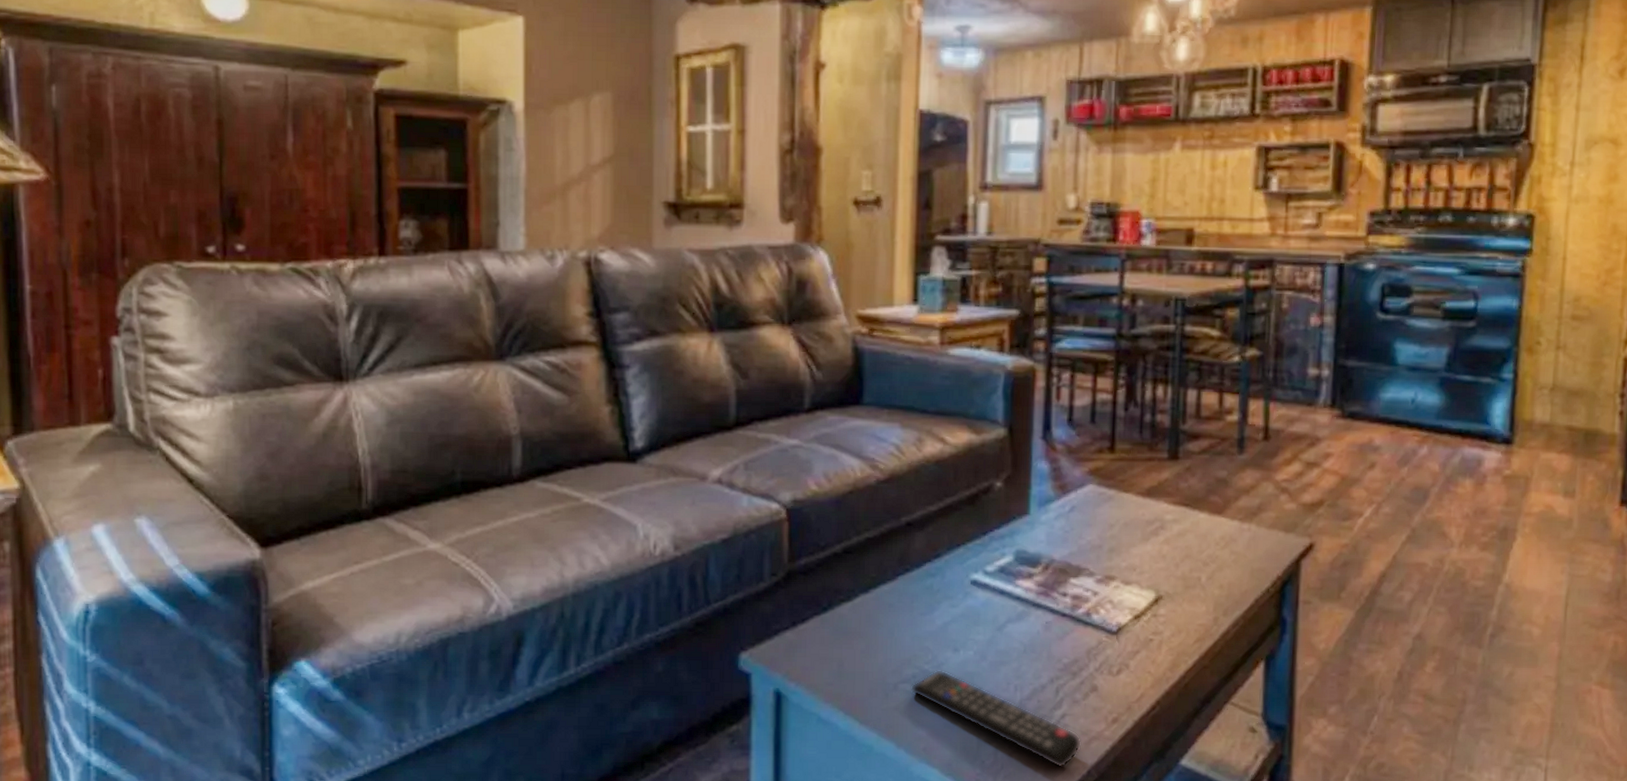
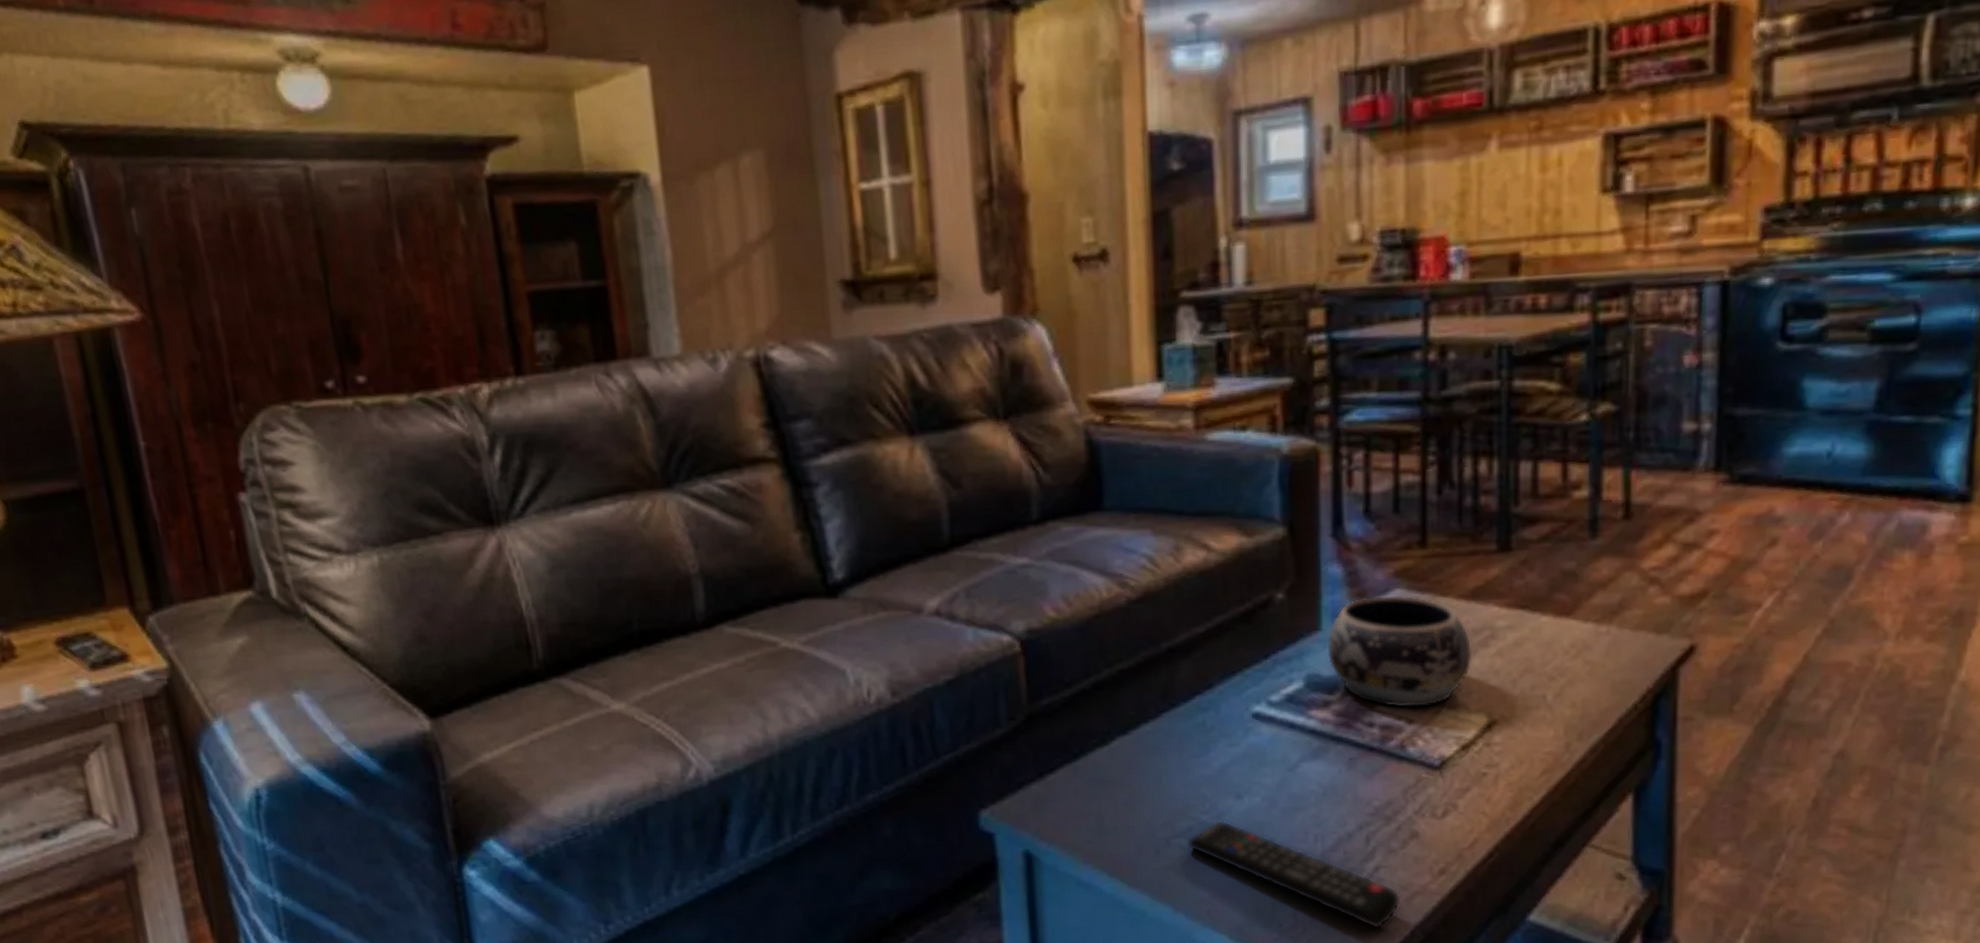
decorative bowl: none [1033,489,1146,582] -> present [1327,596,1473,708]

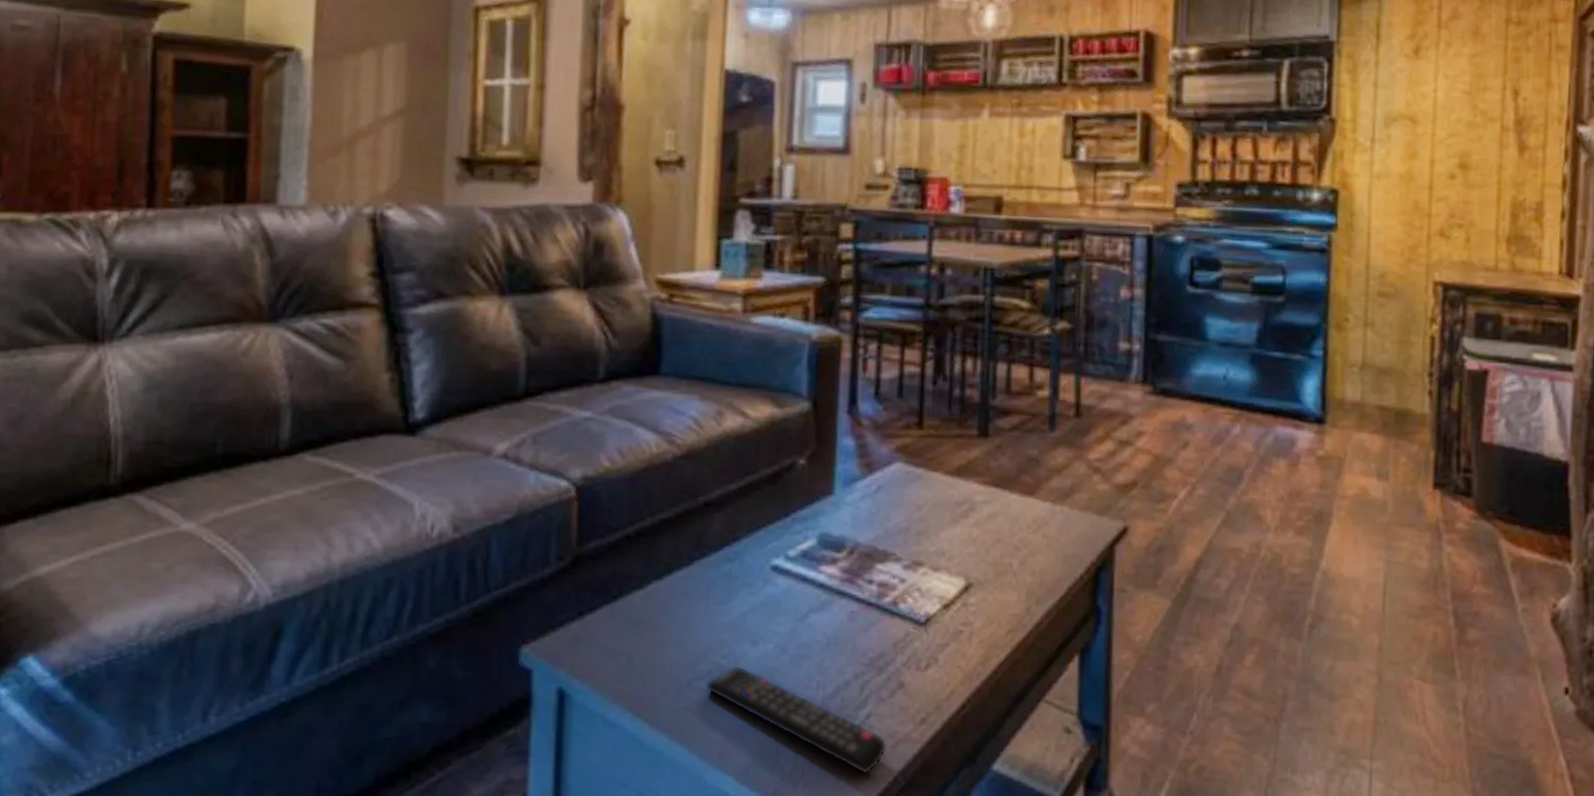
decorative bowl: present [1327,596,1473,708] -> none [837,467,955,568]

